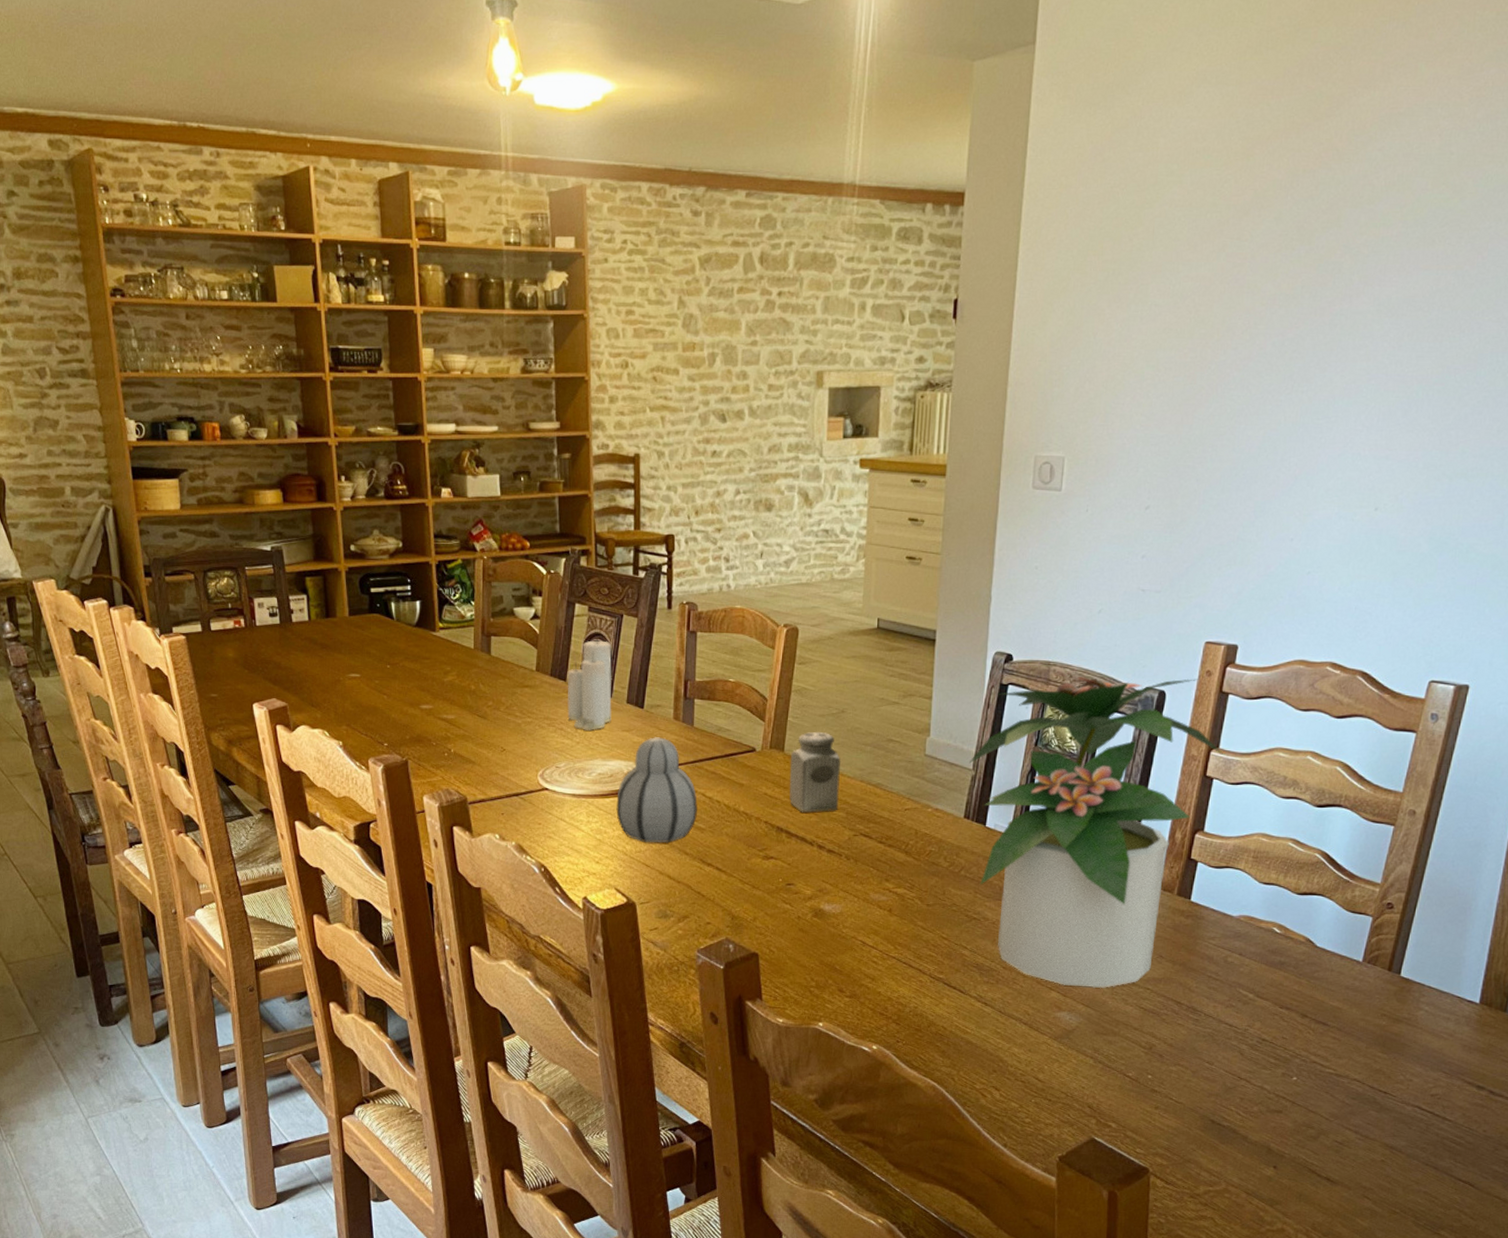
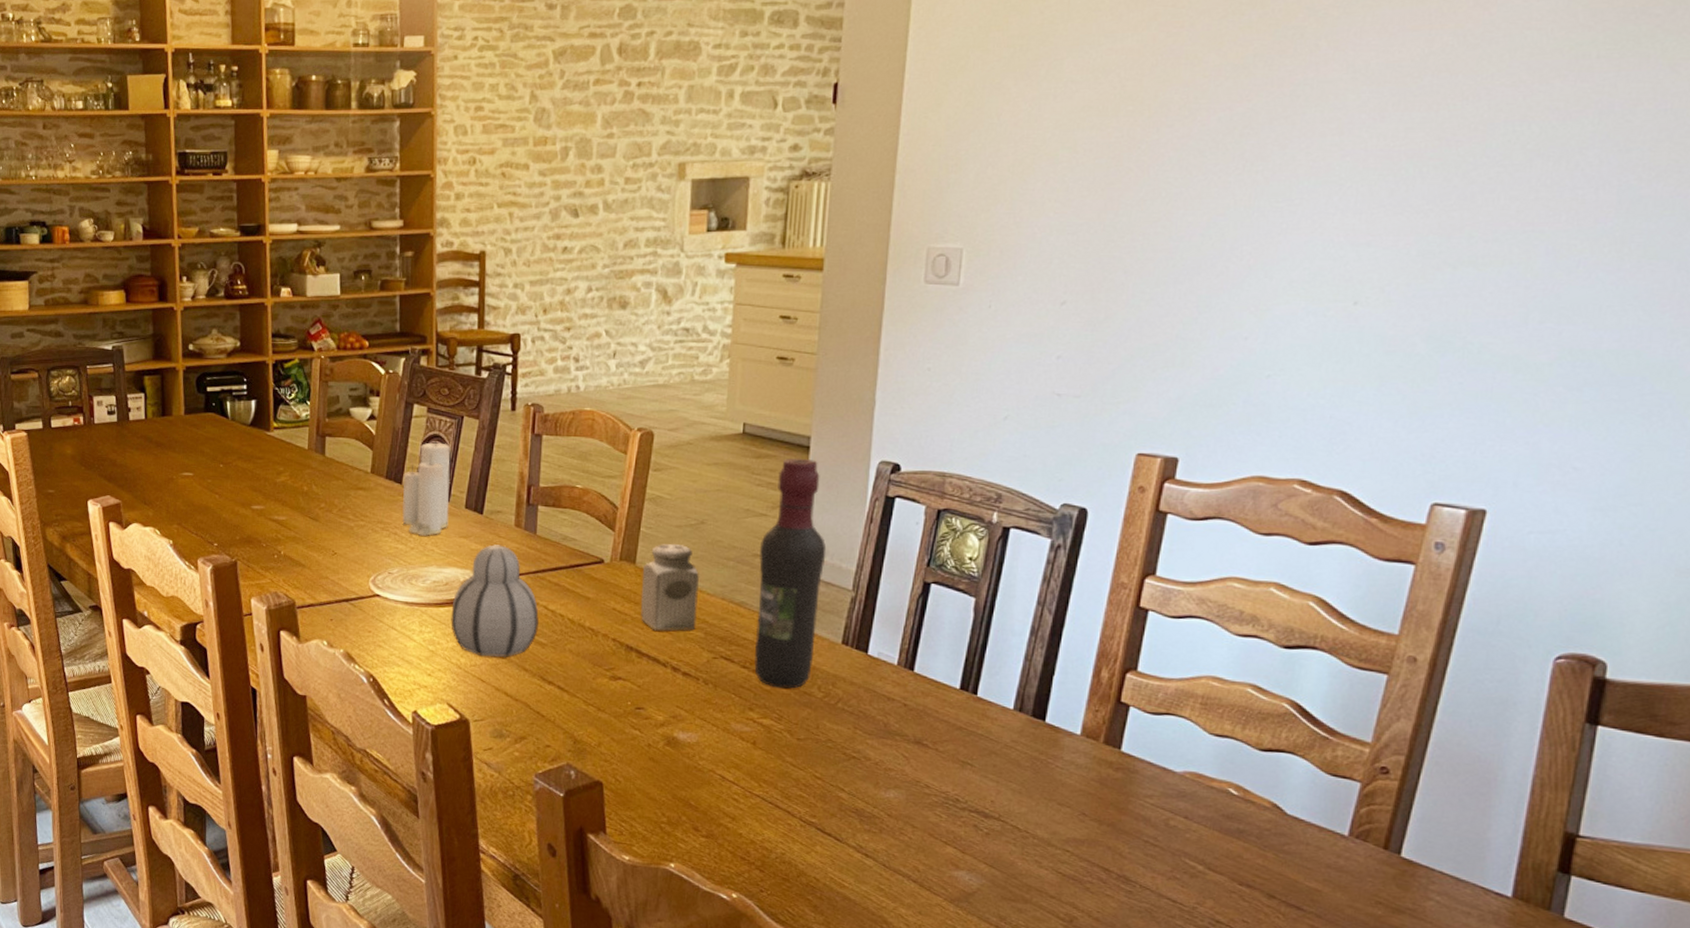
wine bottle: none [889,650,951,860] -> present [754,458,827,689]
potted plant: present [969,676,1223,989] -> none [848,489,1161,847]

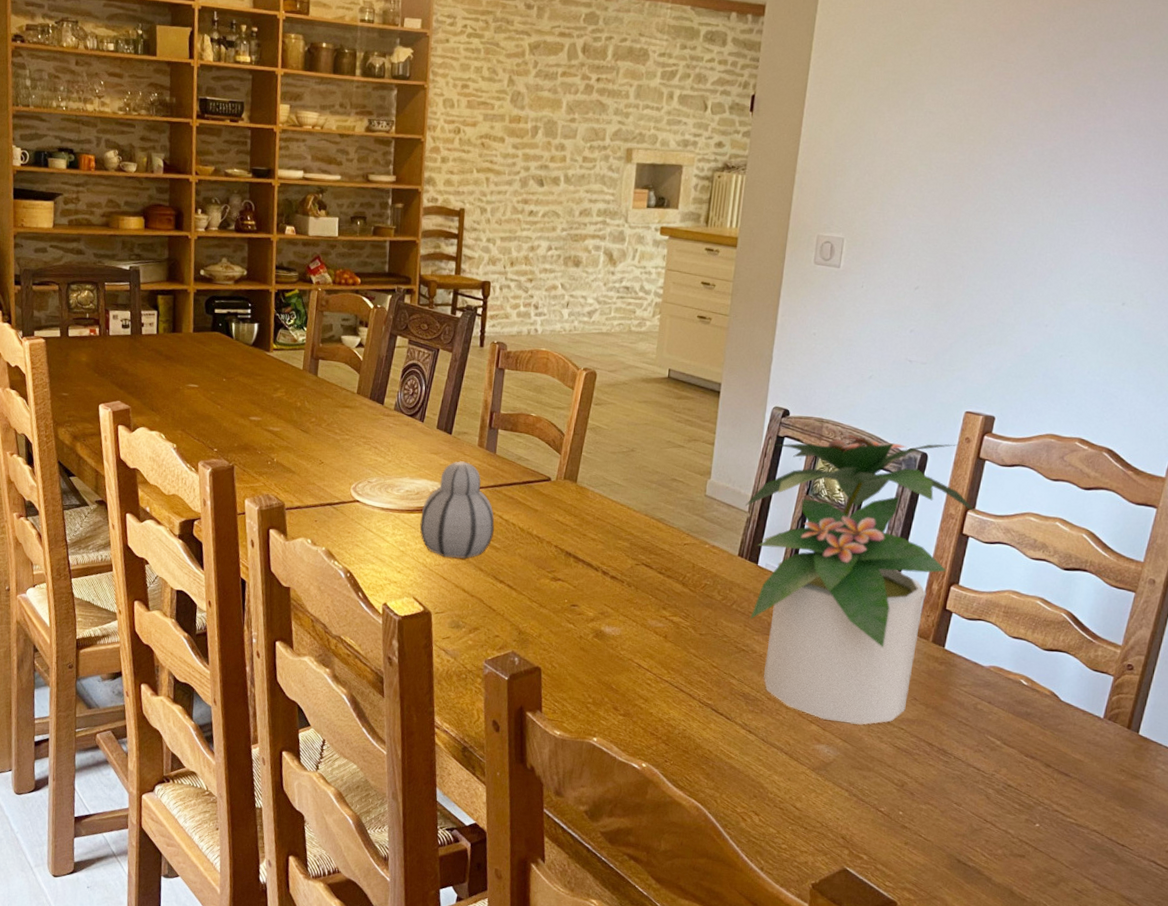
candle: present [402,441,451,536] -> none [382,369,426,451]
salt shaker: present [641,543,700,631] -> none [579,466,629,541]
wine bottle: present [754,458,827,689] -> none [668,400,730,592]
potted plant: none [848,489,1161,847] -> present [745,434,979,725]

